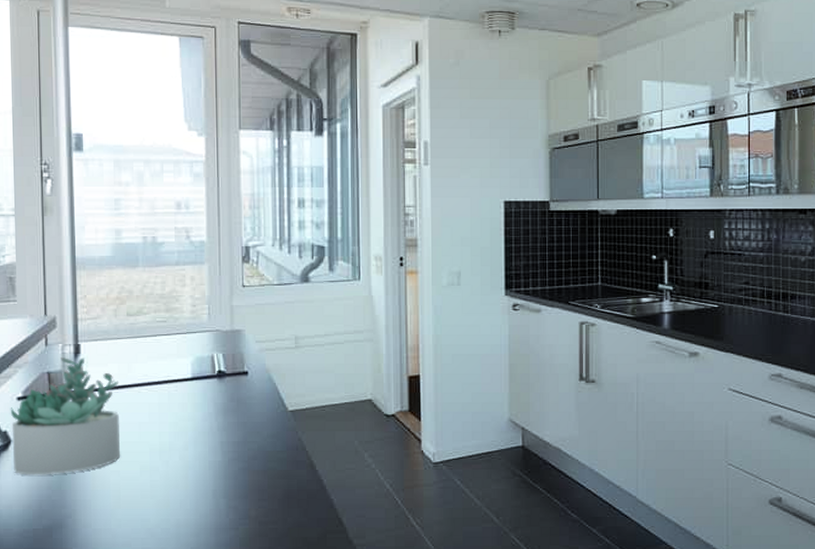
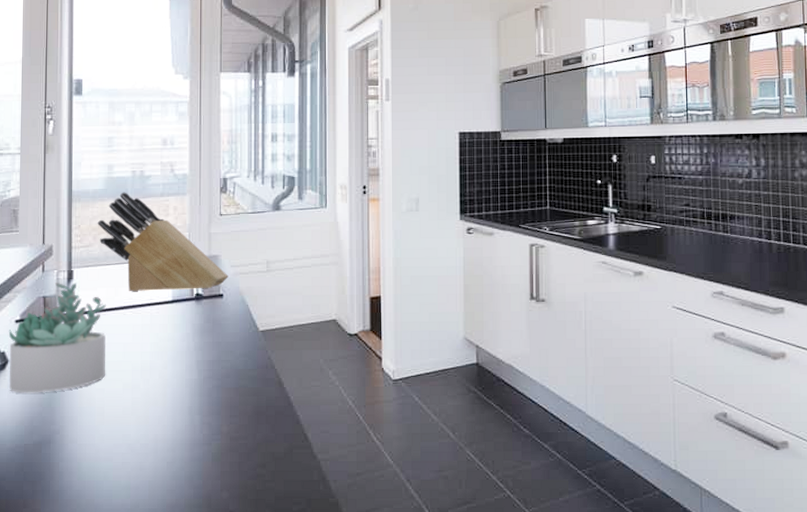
knife block: none [105,260,253,370] -> present [97,192,228,293]

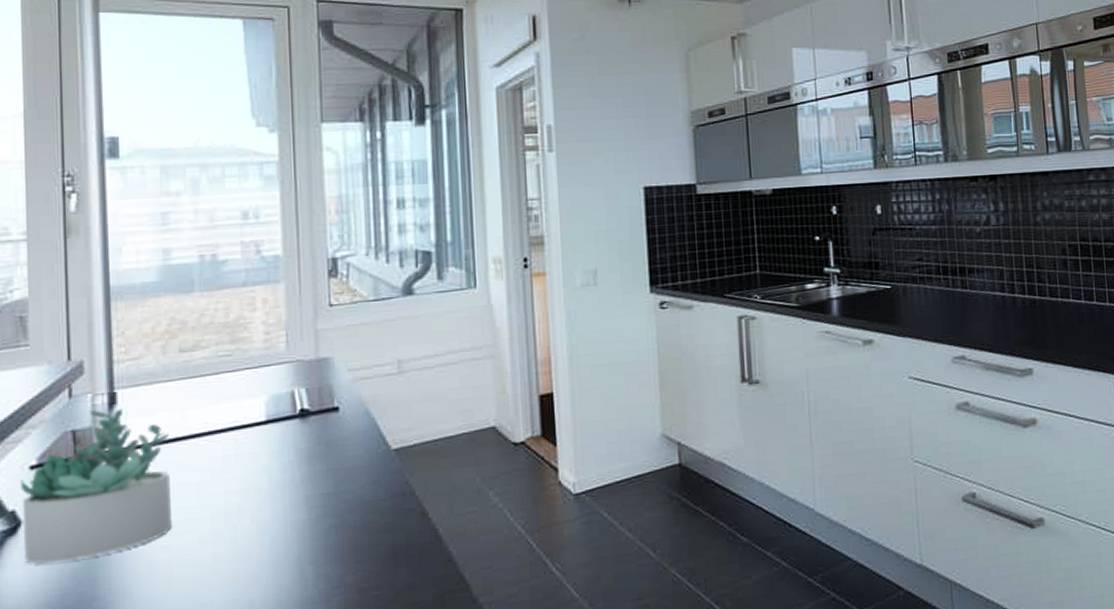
knife block: present [97,192,228,293] -> none [150,283,345,416]

